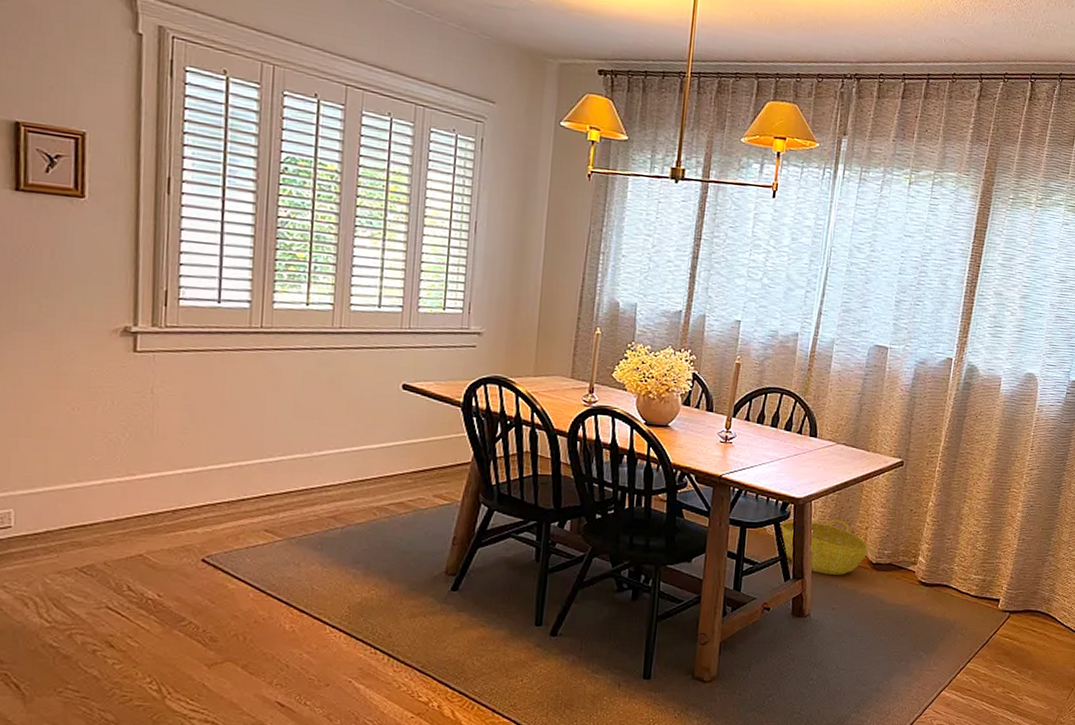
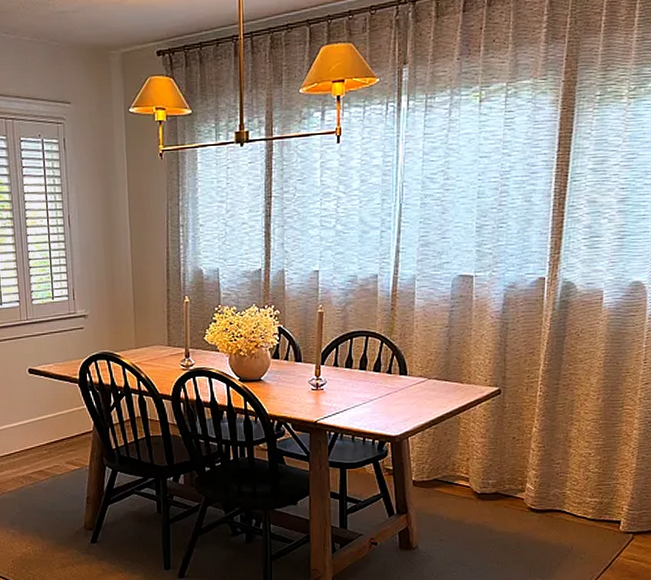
basket: present [780,519,869,575] -> none [379,453,472,508]

